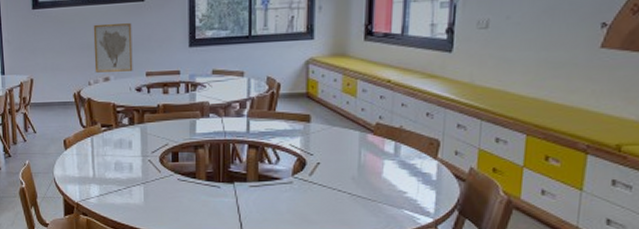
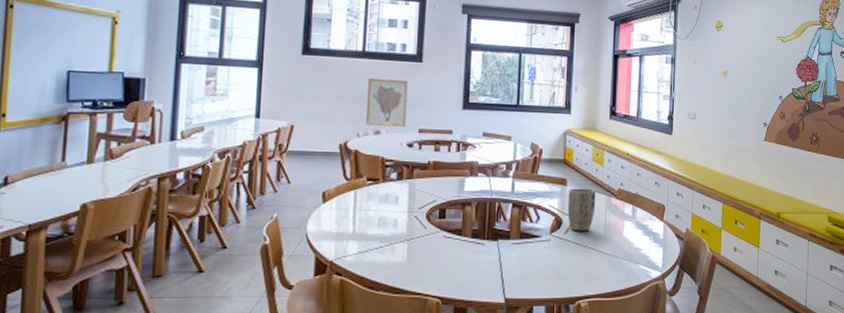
plant pot: none [312,124,348,173] -> present [567,188,596,232]

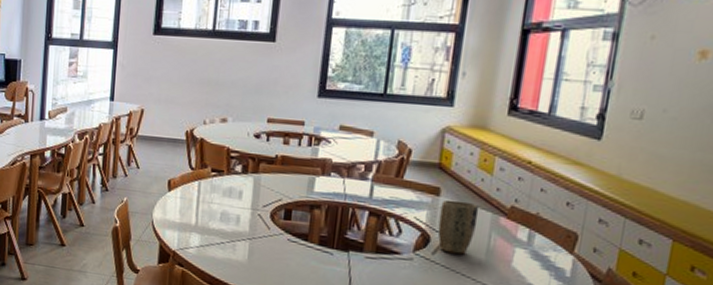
wall art: present [365,77,408,127] -> none [212,59,259,115]

